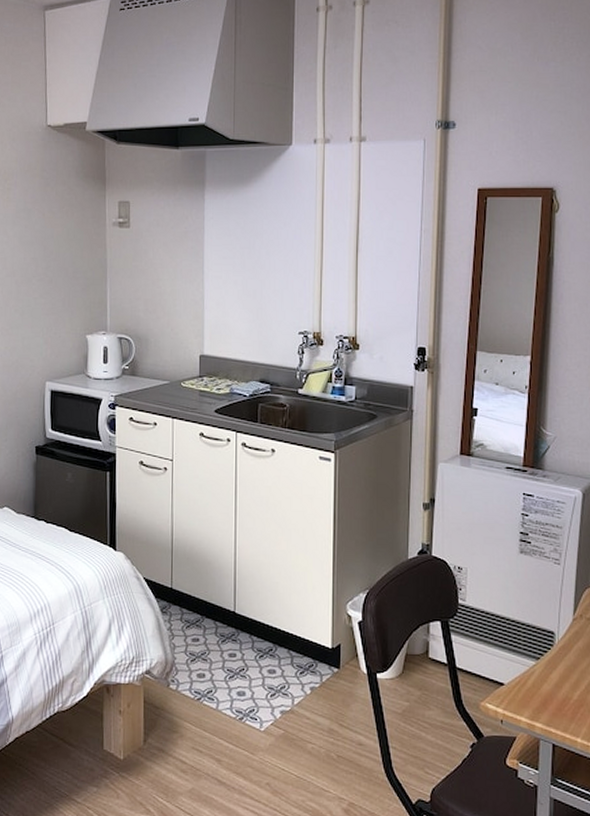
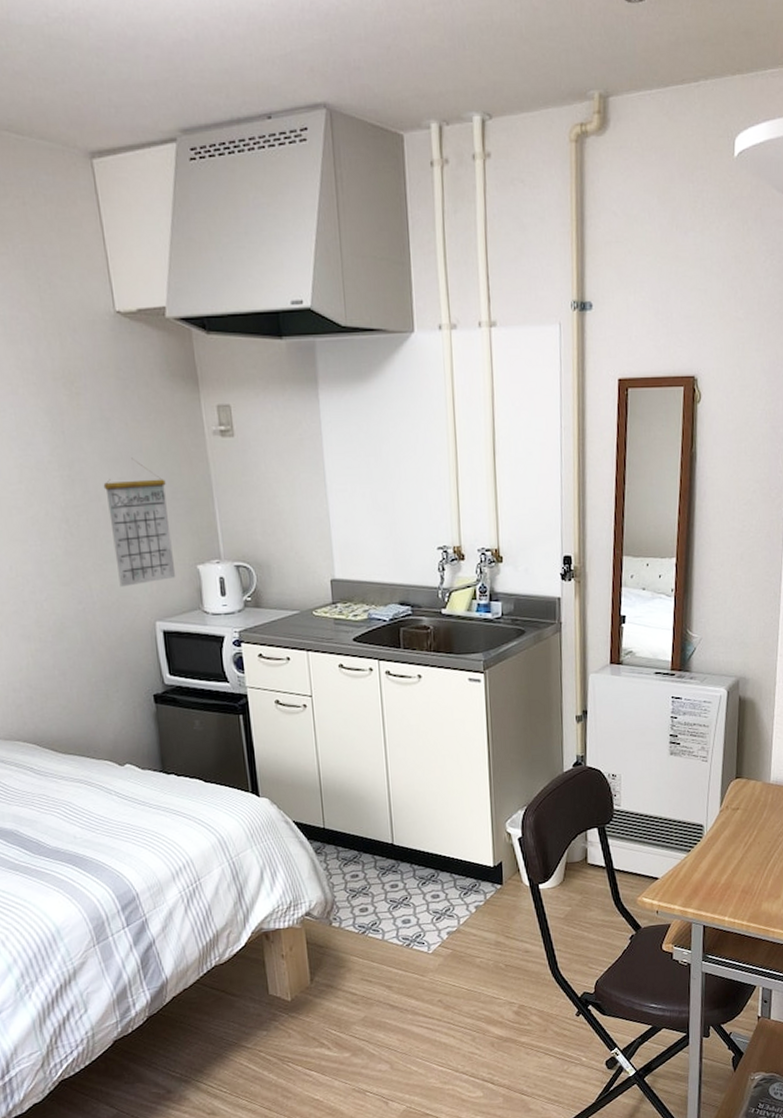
calendar: none [18,242,69,350] -> present [103,457,176,587]

